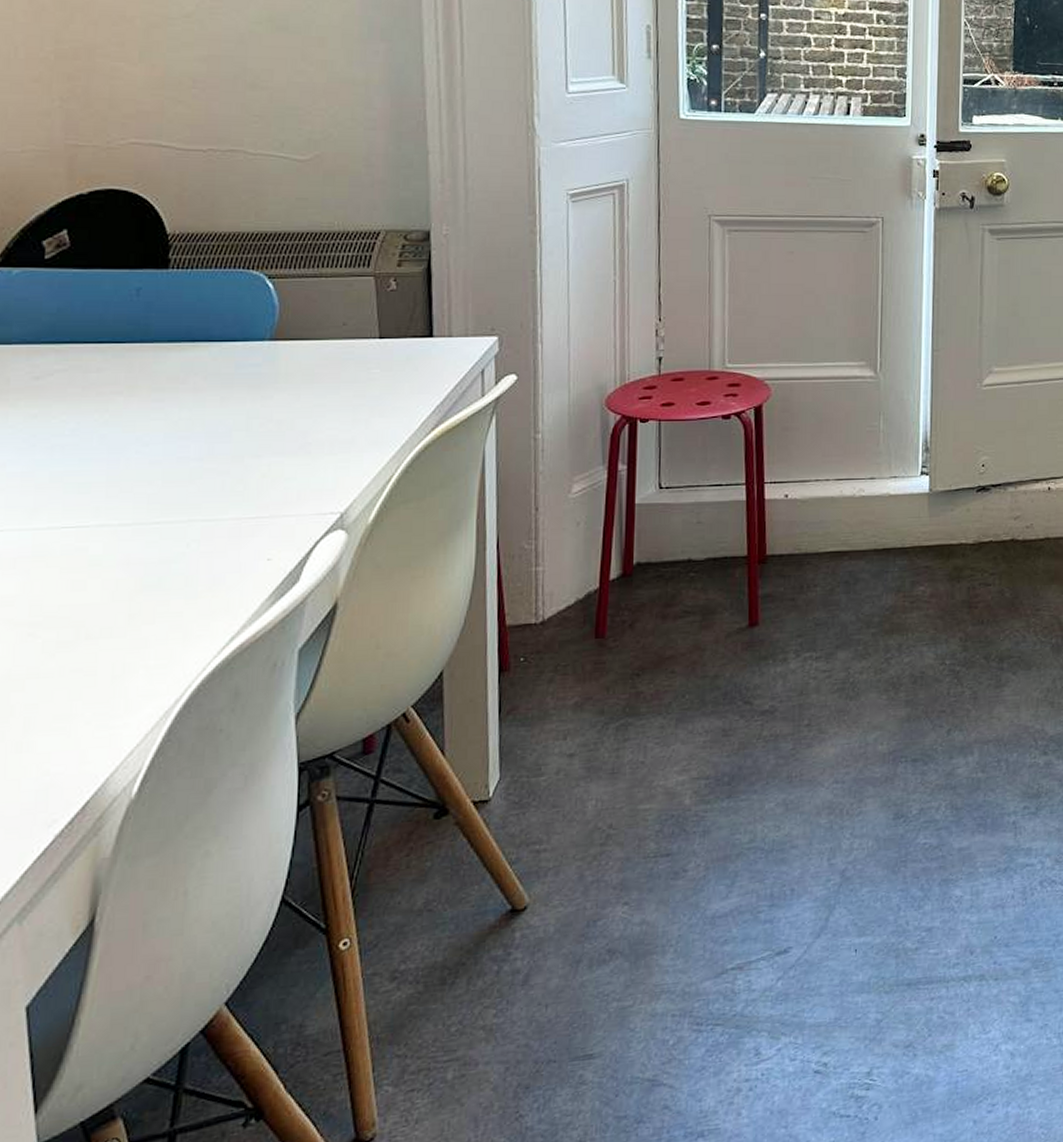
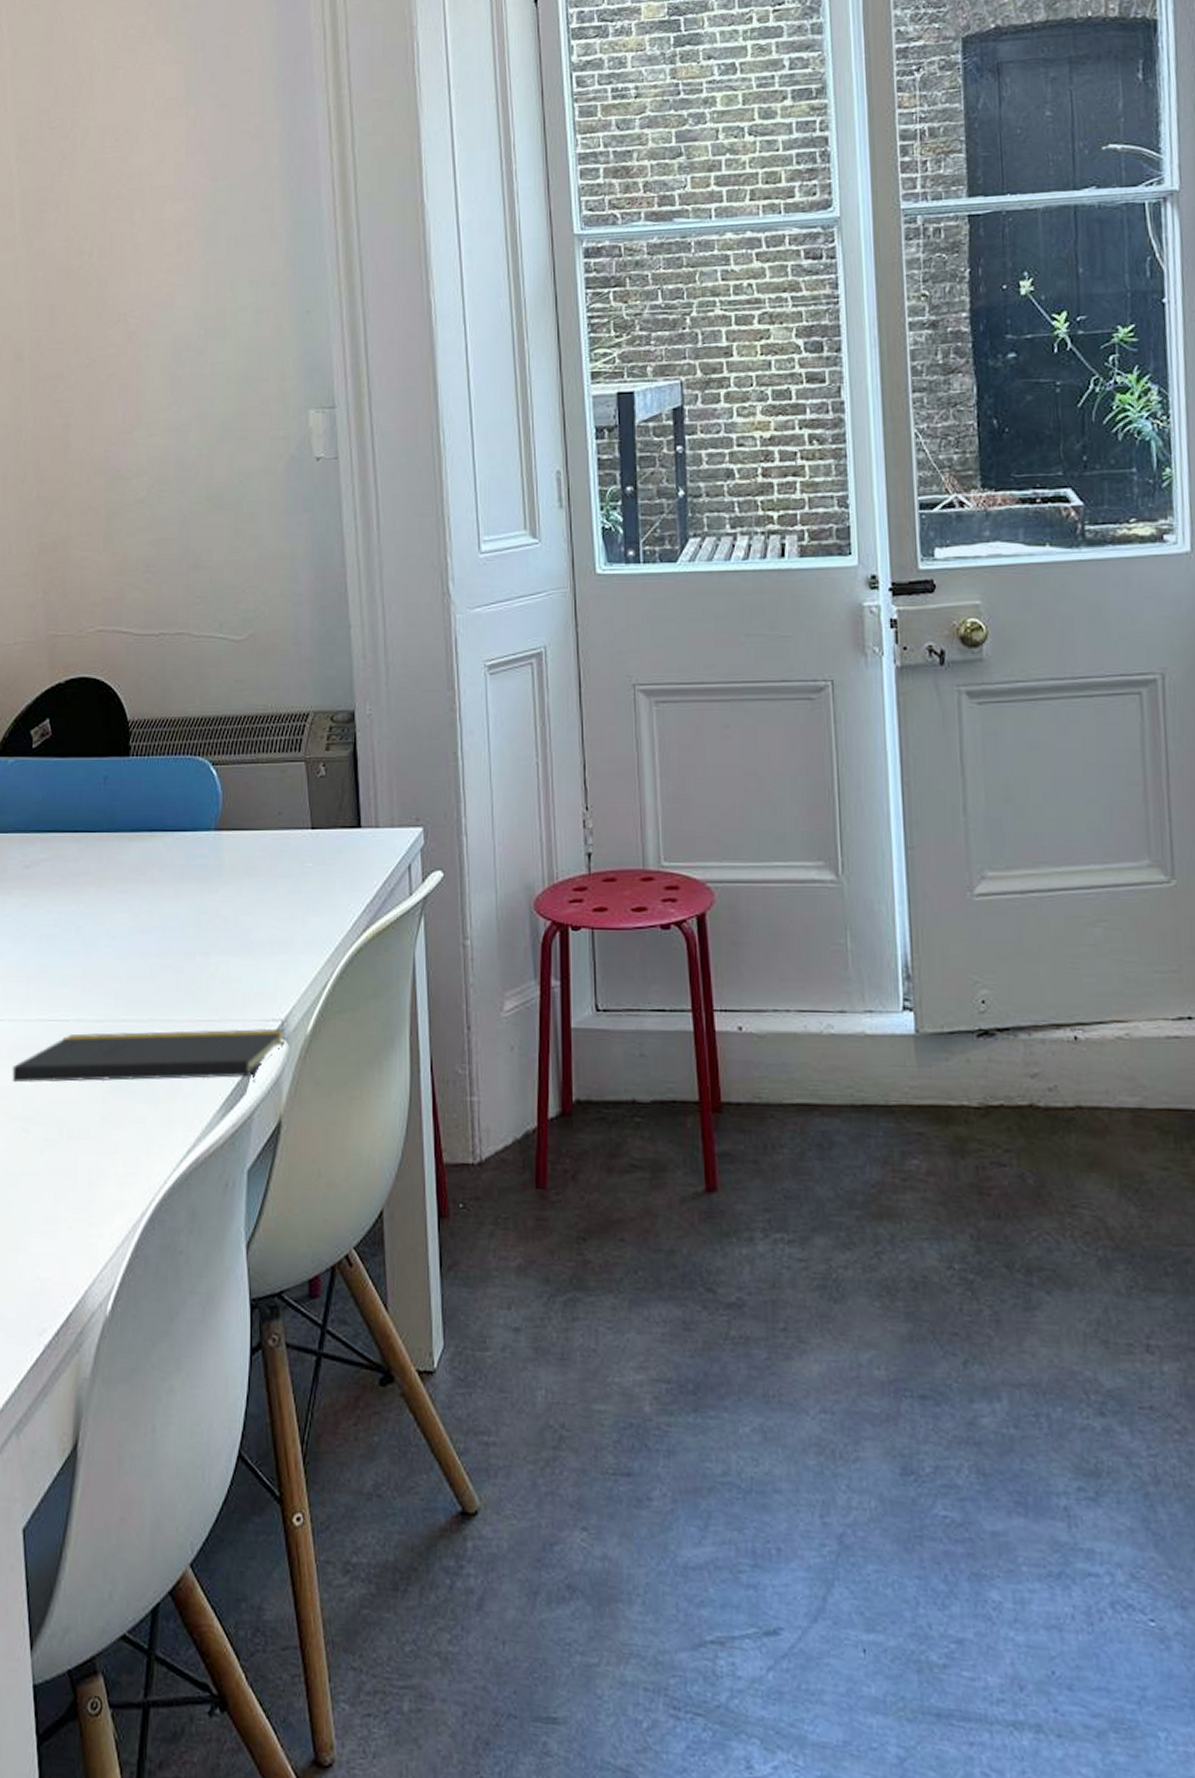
notepad: none [15,520,343,591] -> present [12,1028,284,1083]

